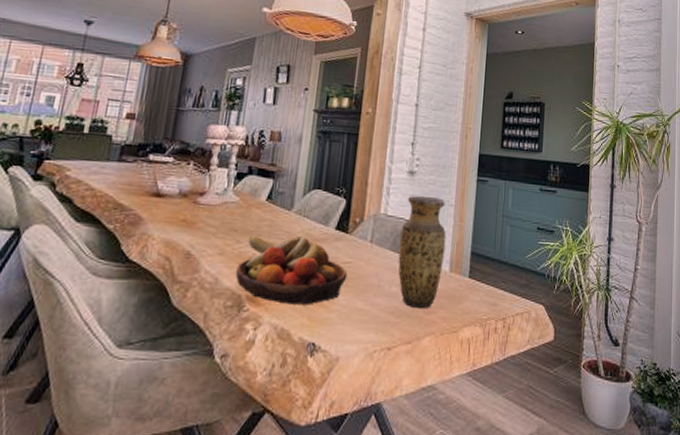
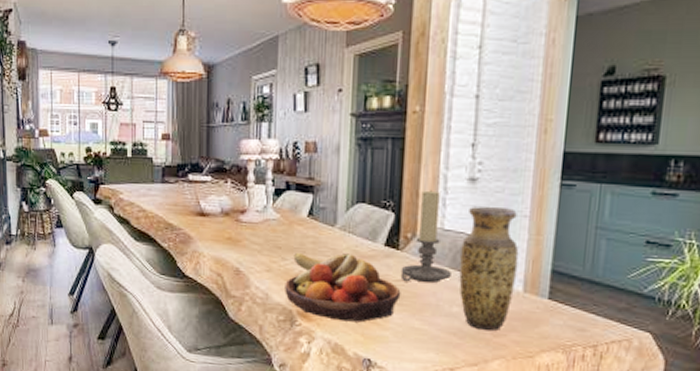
candle holder: none [348,180,392,265] -> present [401,190,451,283]

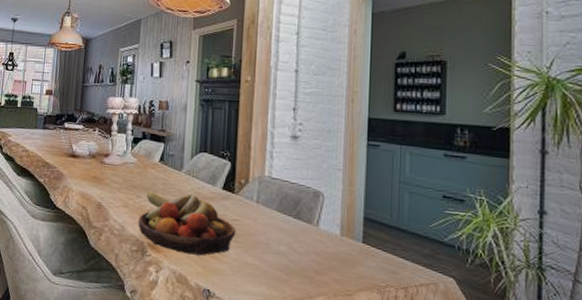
candle holder: present [401,190,451,283] -> none [236,144,279,224]
vase: present [459,206,519,331] -> none [285,159,335,269]

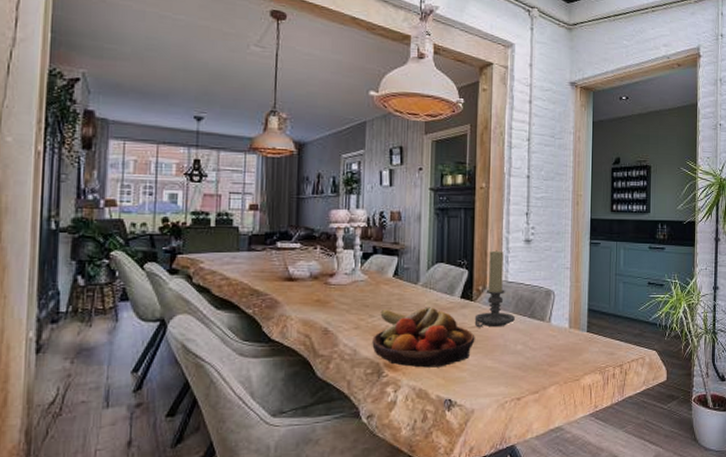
candle holder: none [236,144,279,224] -> present [474,250,515,328]

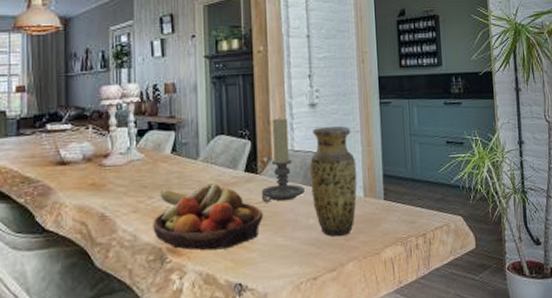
vase: none [521,261,564,363] -> present [310,125,357,237]

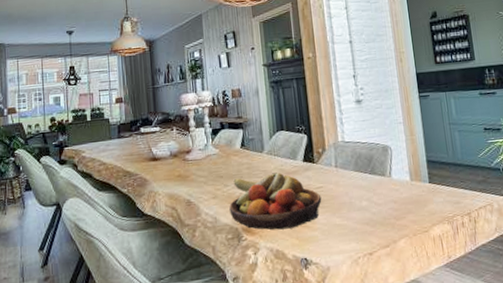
candle holder: present [261,117,305,203] -> none [318,113,357,188]
vase: present [310,125,357,237] -> none [359,118,404,217]

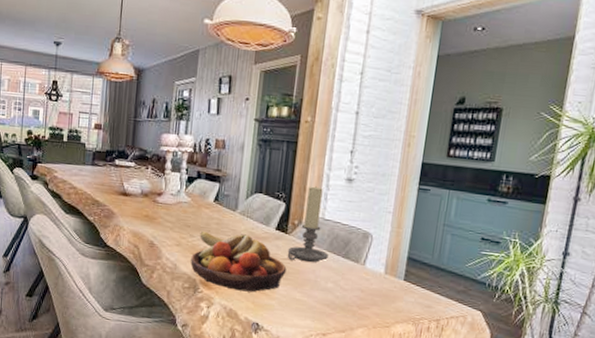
candle holder: none [318,113,357,188] -> present [287,186,328,263]

